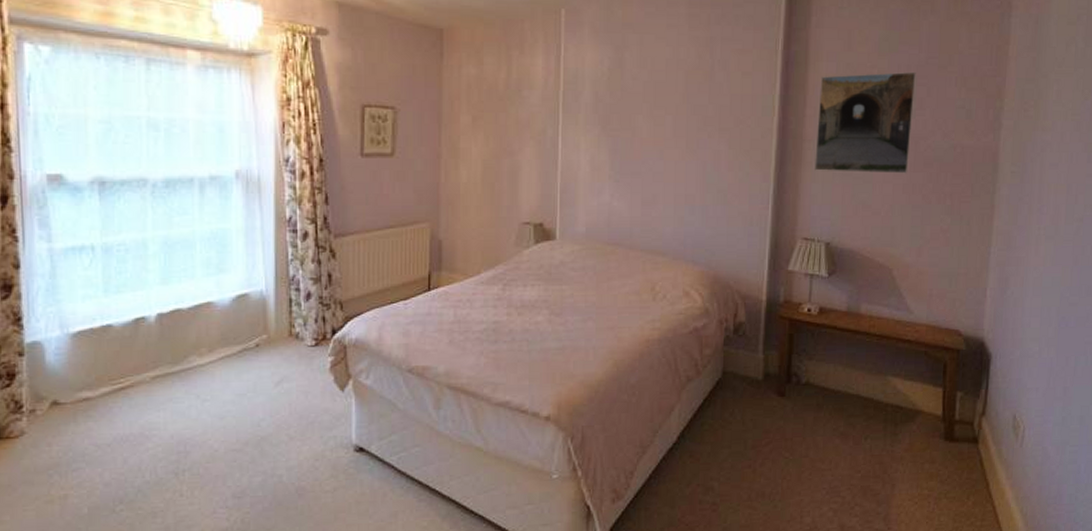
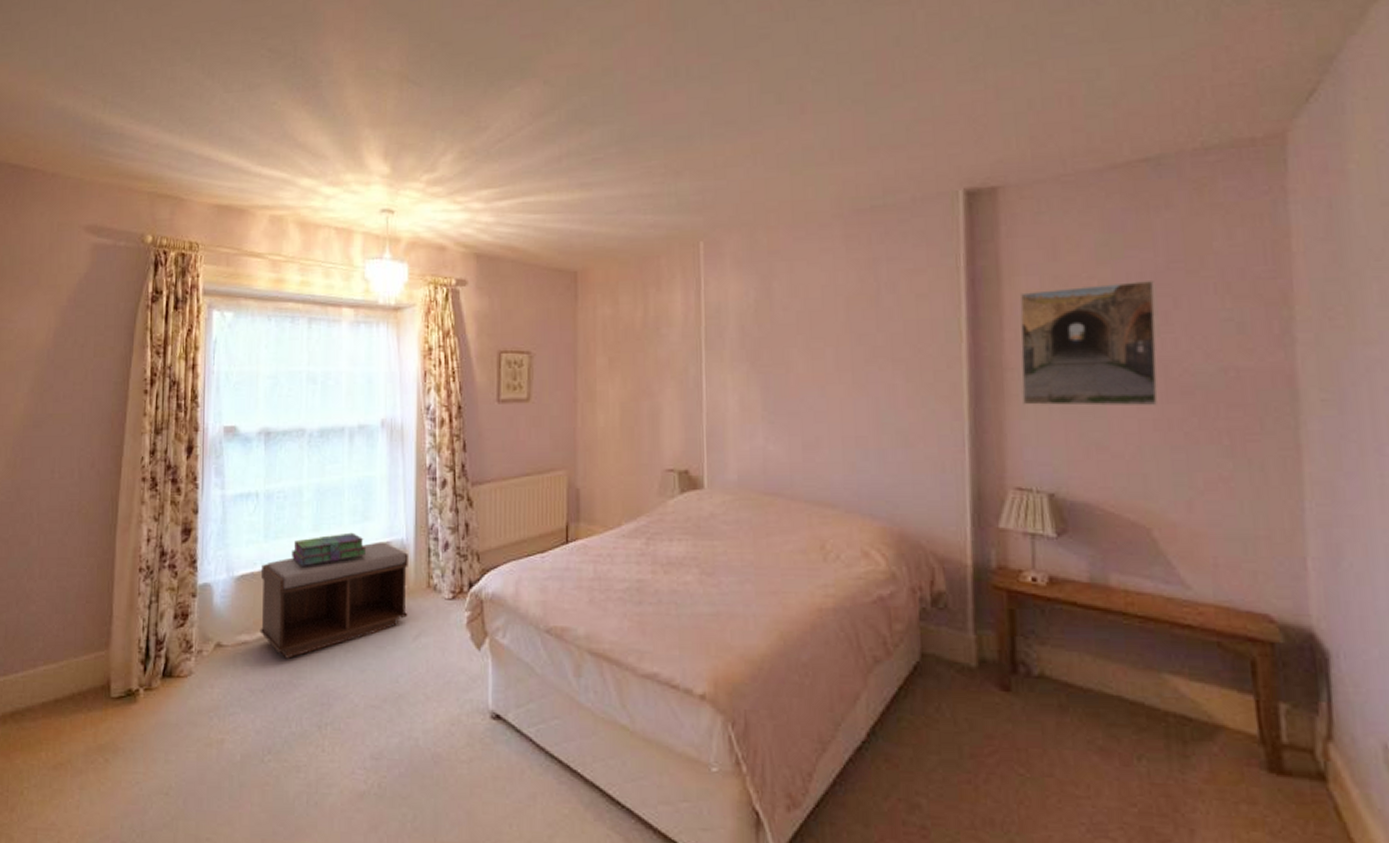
bench: none [102,293,269,412] -> present [259,541,408,659]
stack of books: none [137,285,223,320] -> present [292,532,367,566]

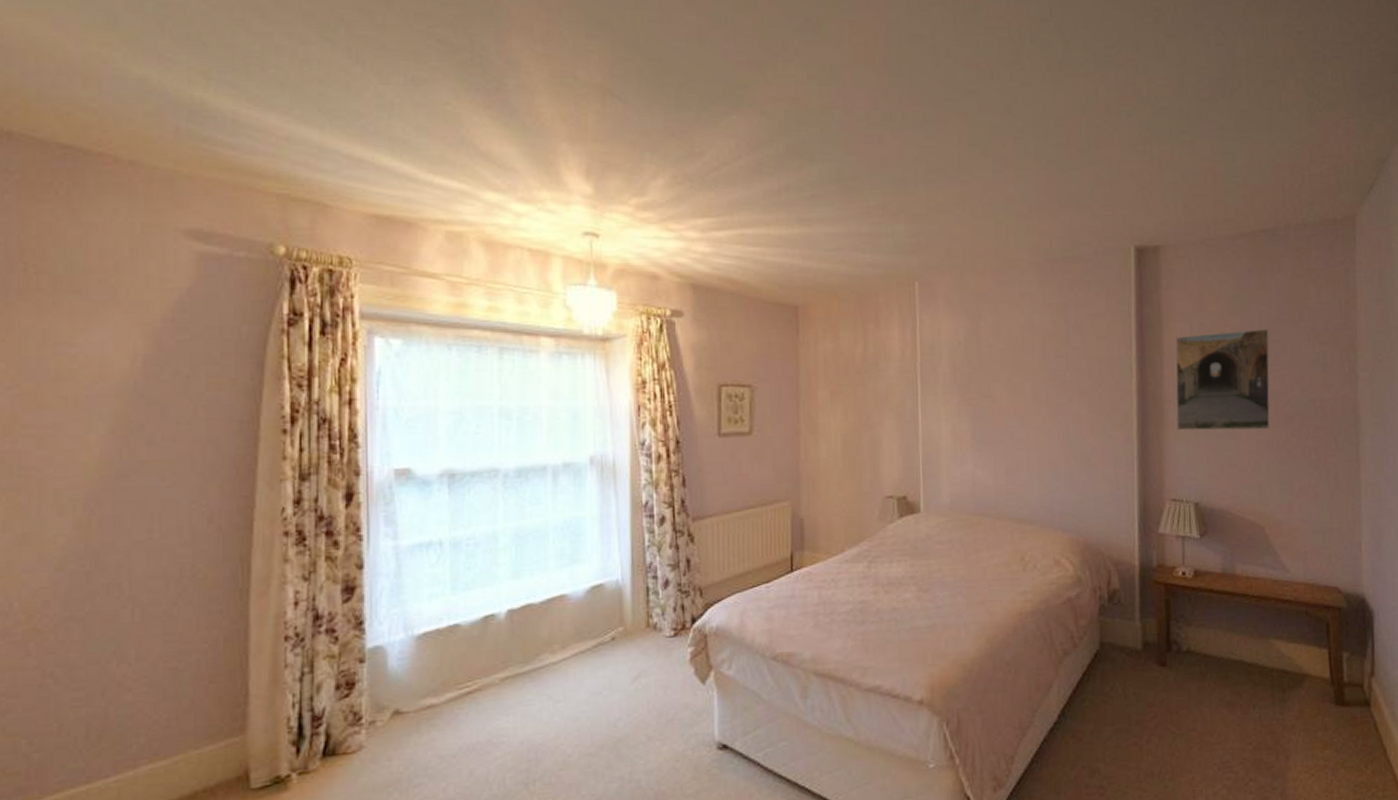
bench: present [259,541,408,659] -> none [449,584,626,718]
stack of books: present [292,532,367,566] -> none [487,577,577,617]

